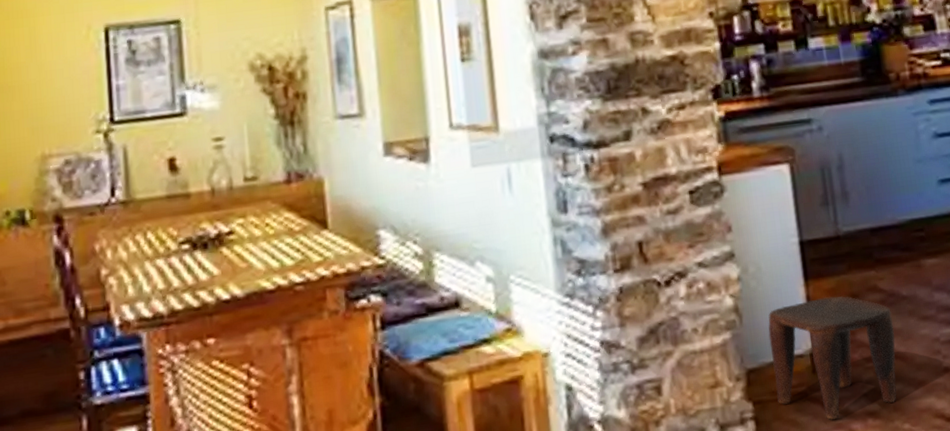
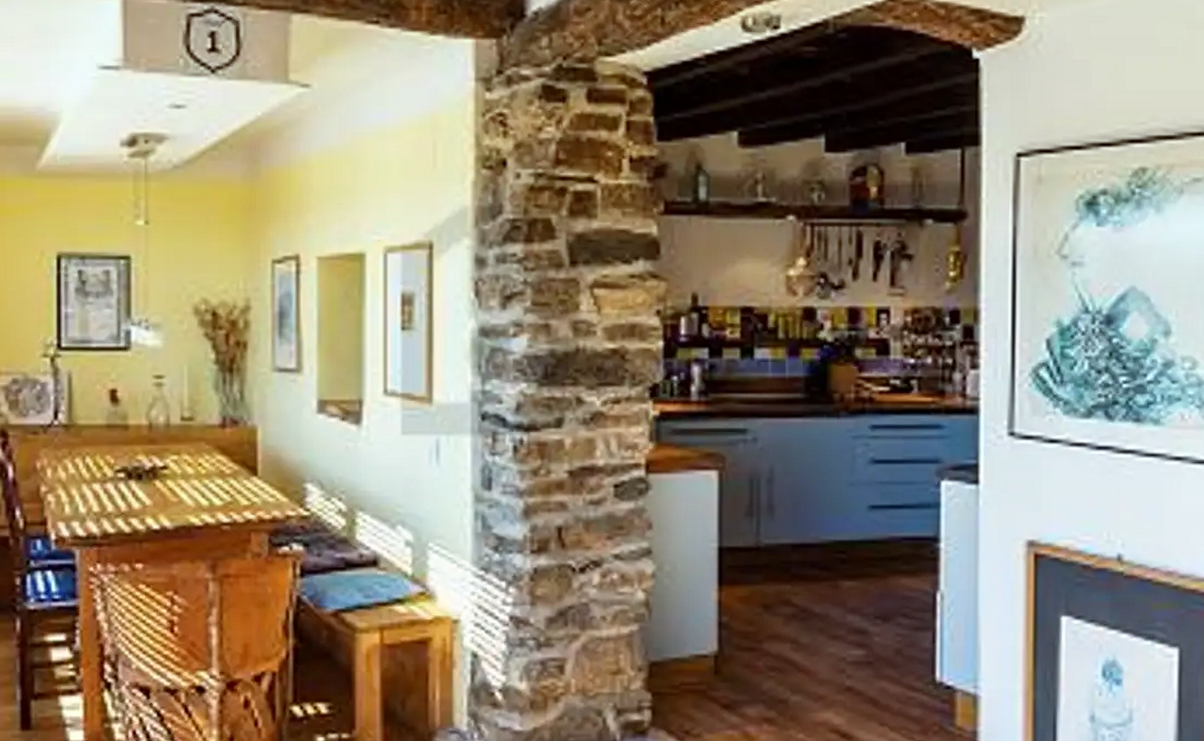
stool: present [768,296,897,420] -> none [676,604,802,720]

